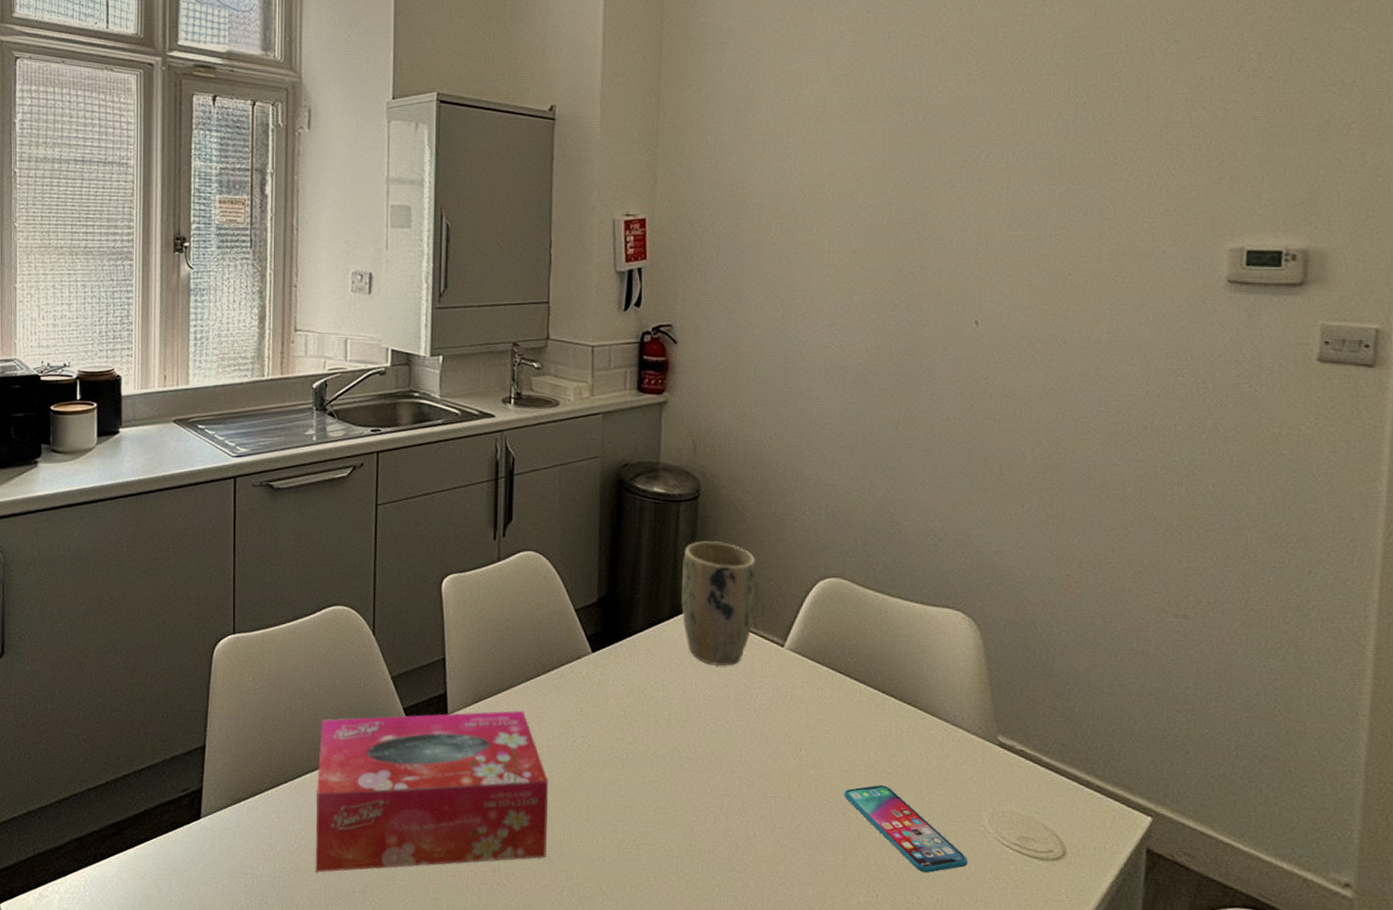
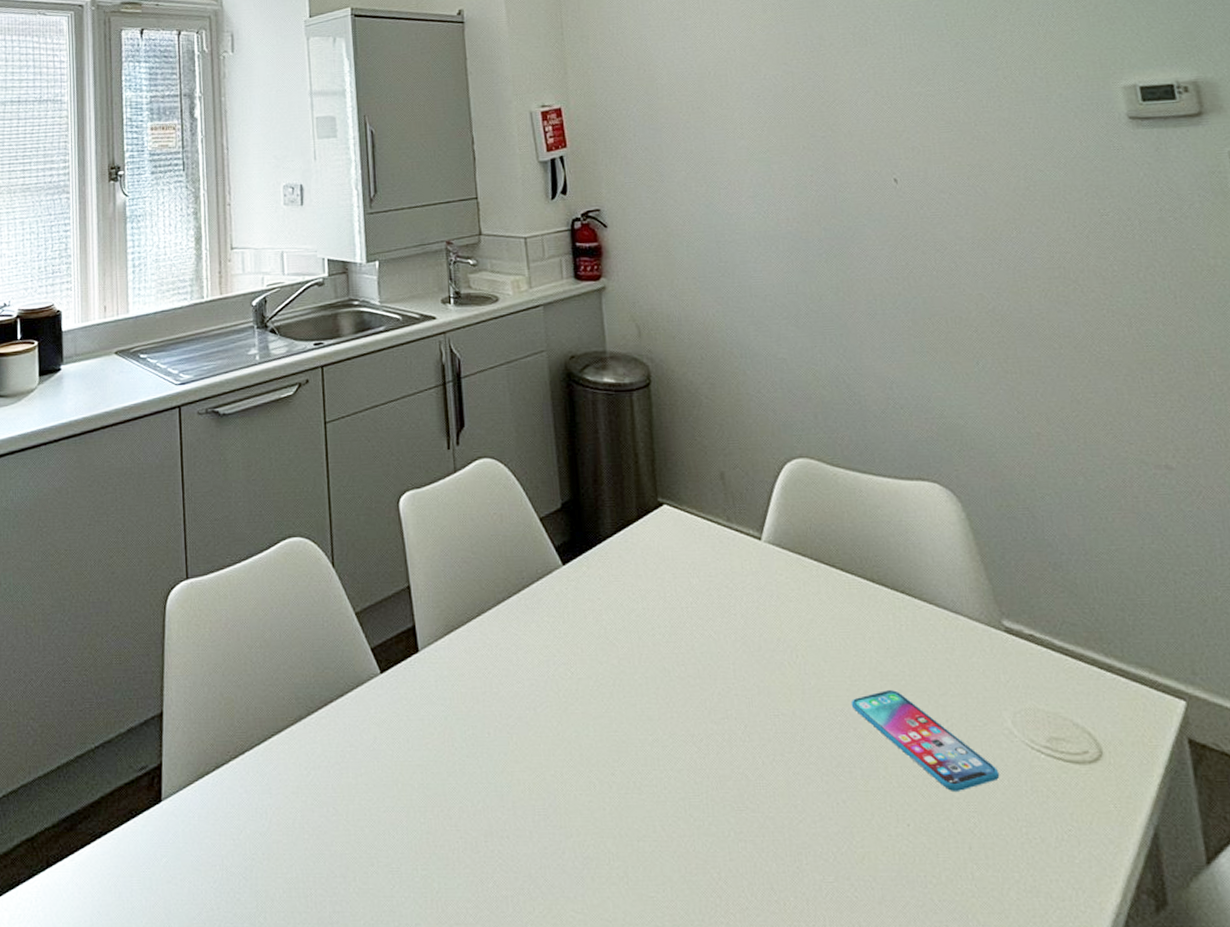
tissue box: present [315,710,548,873] -> none [285,638,542,856]
plant pot: present [681,541,756,666] -> none [643,430,726,567]

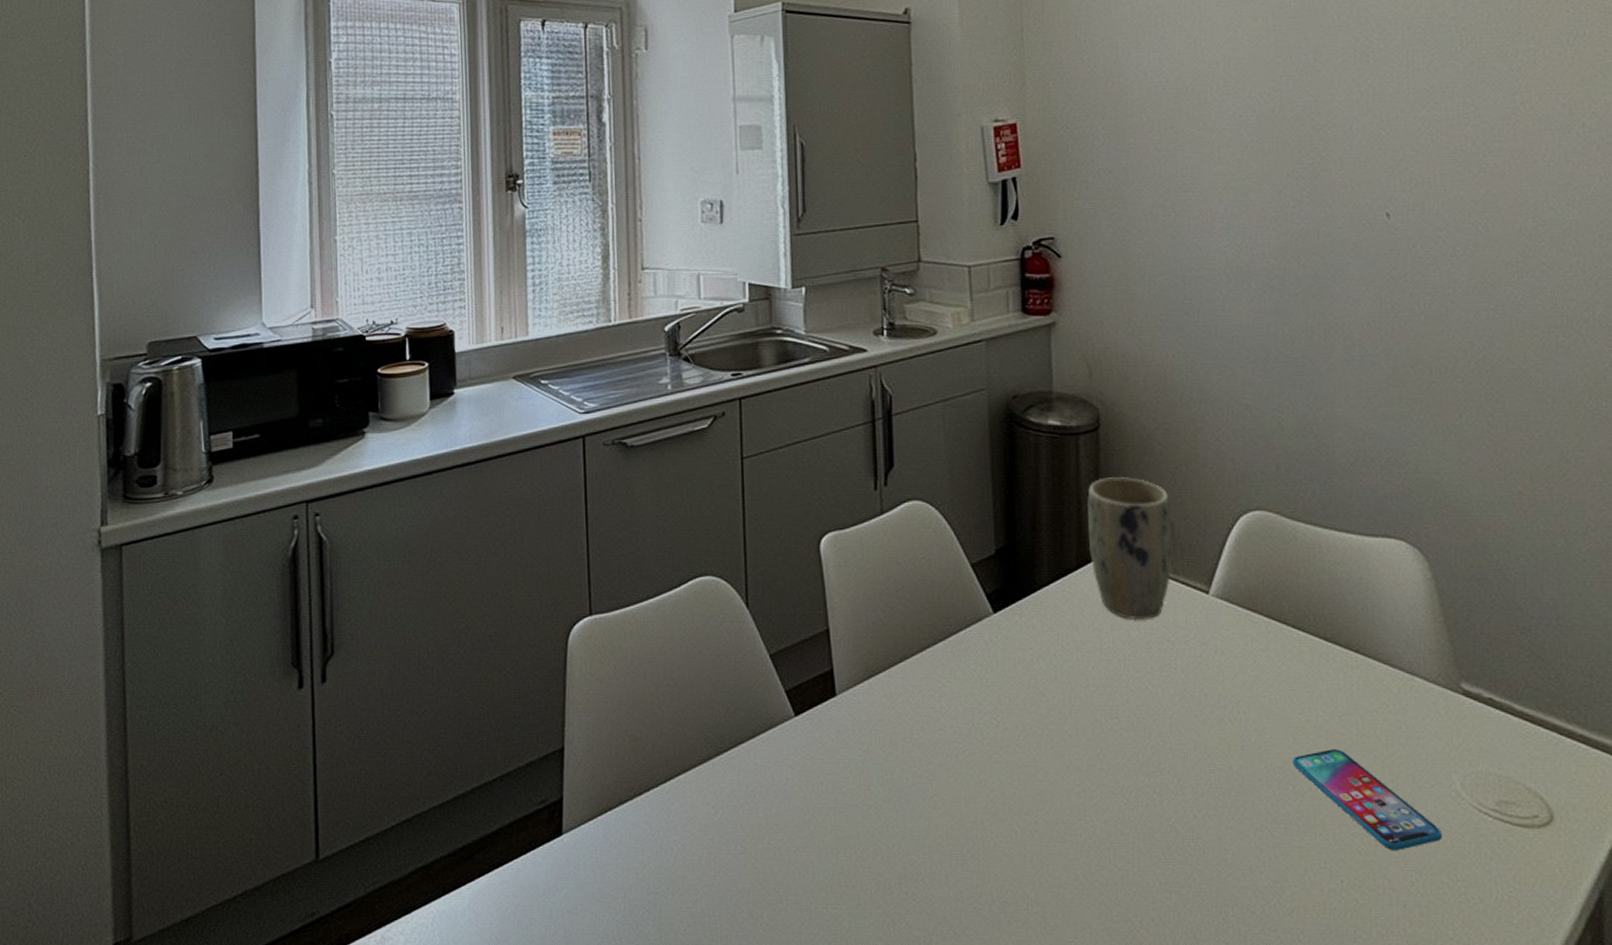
plant pot: none [643,430,726,567] -> present [1087,477,1173,619]

